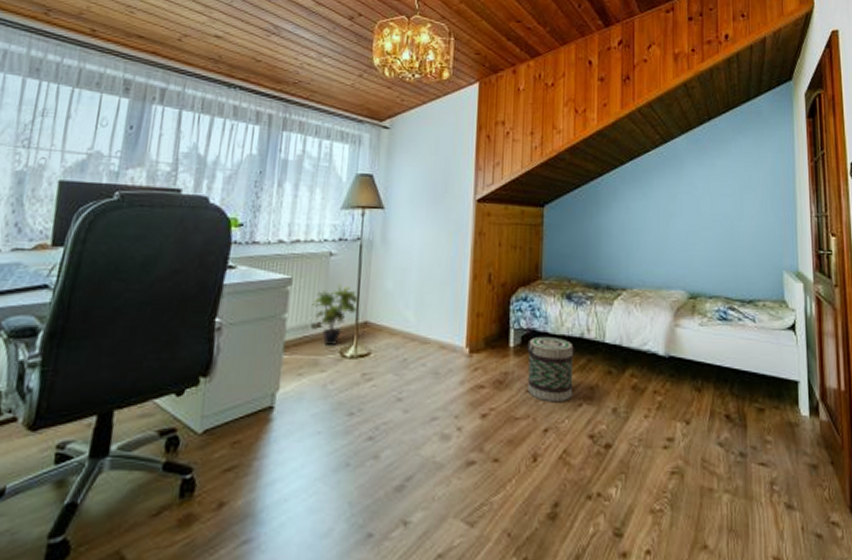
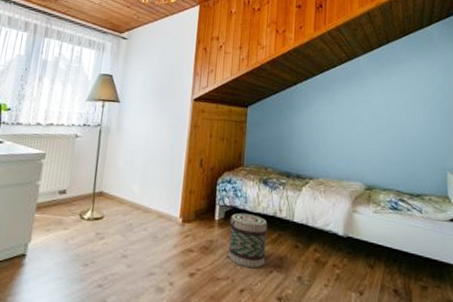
potted plant: present [311,284,359,346] -> none [59,161,97,209]

